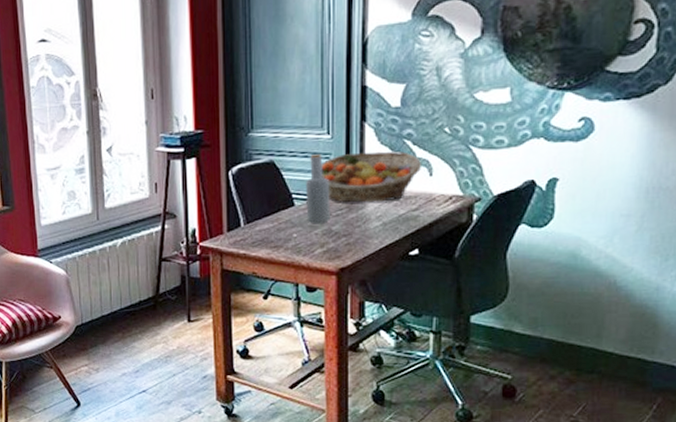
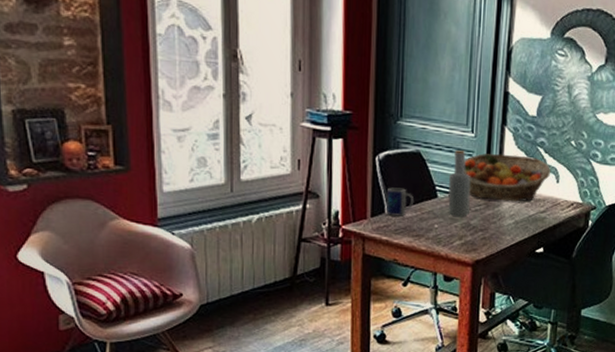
mug: none [241,200,271,229] -> present [385,187,415,217]

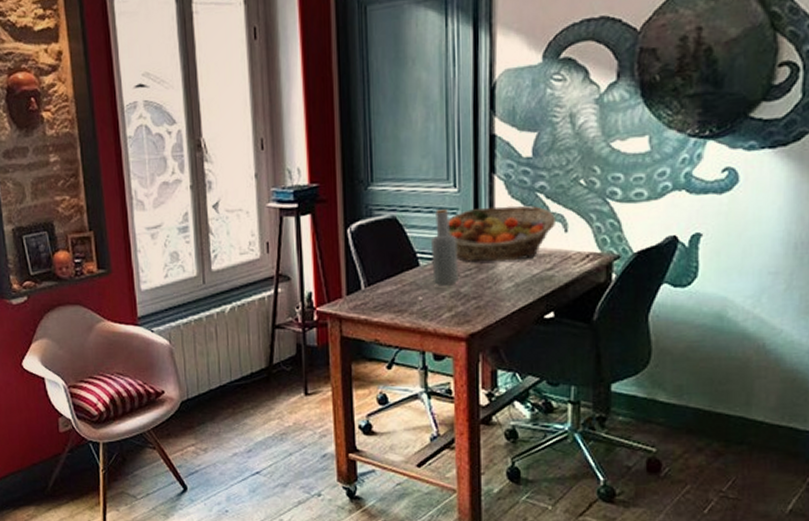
mug: present [385,187,415,217] -> none [362,260,394,292]

